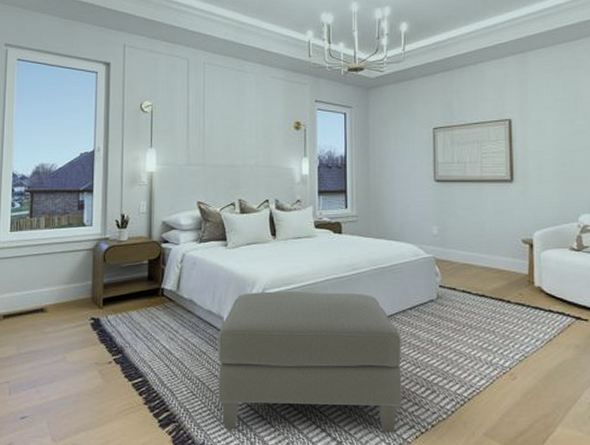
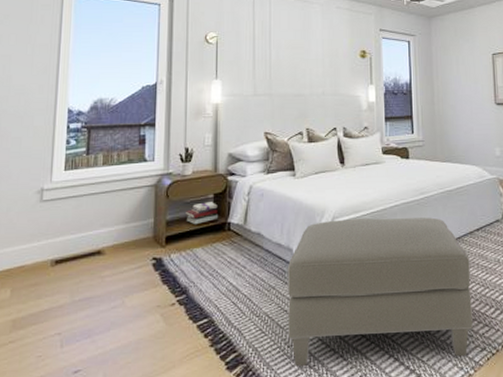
books: none [122,267,153,289] -> present [186,202,219,225]

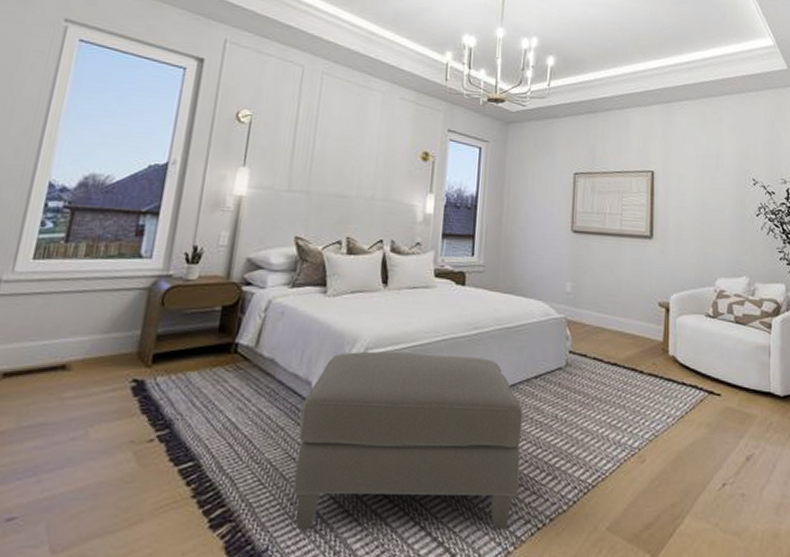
books: present [186,202,219,225] -> none [183,315,225,343]

